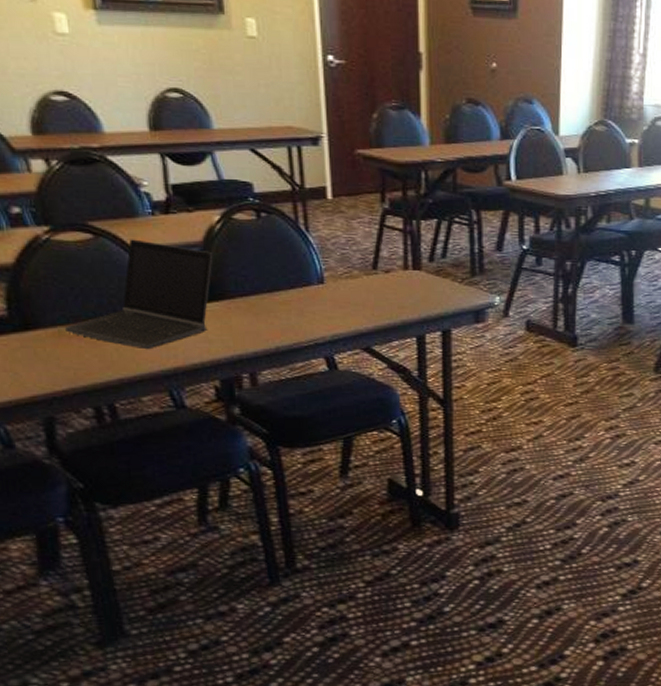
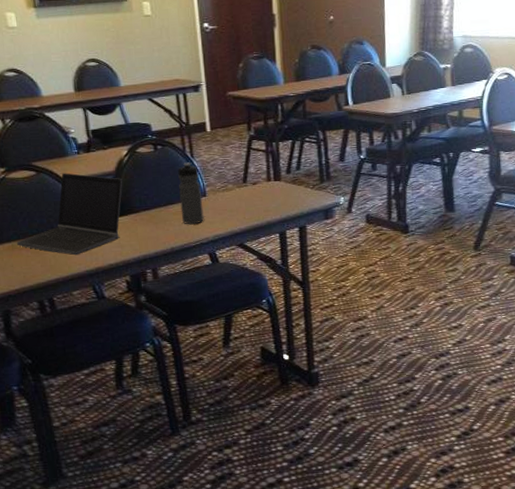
water bottle: none [286,237,320,319] -> present [177,162,204,225]

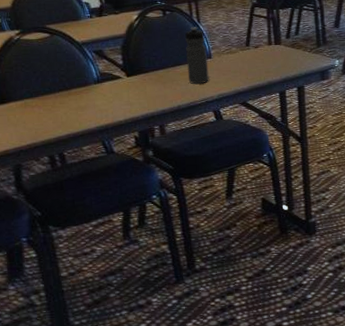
laptop computer: present [17,173,123,256] -> none [30,35,133,113]

